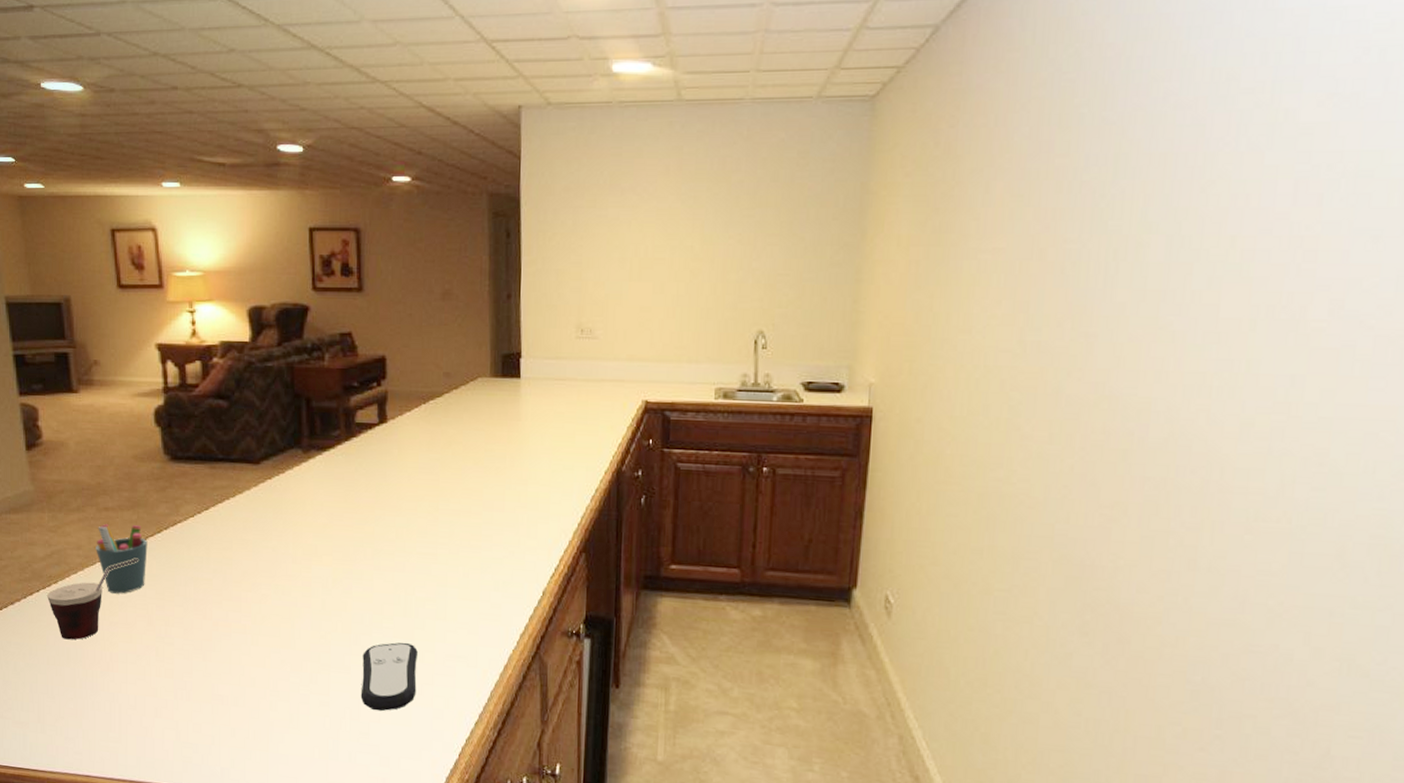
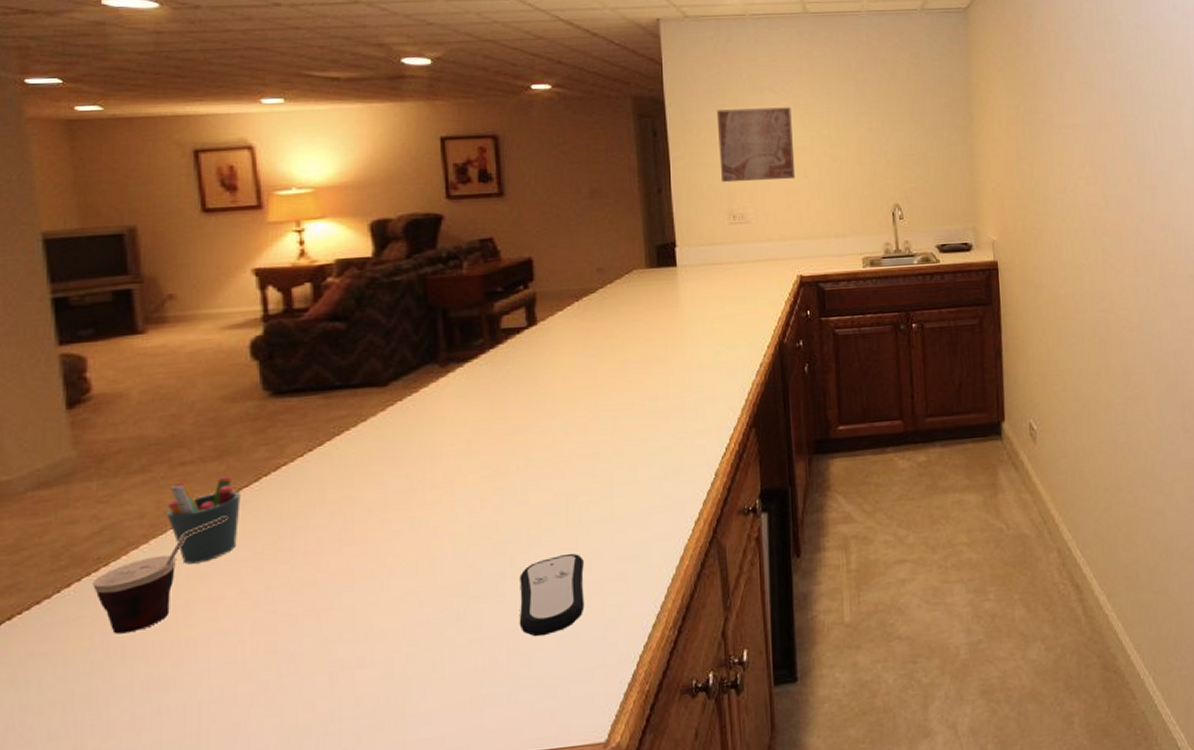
wall art: none [571,211,653,294] -> present [716,107,796,183]

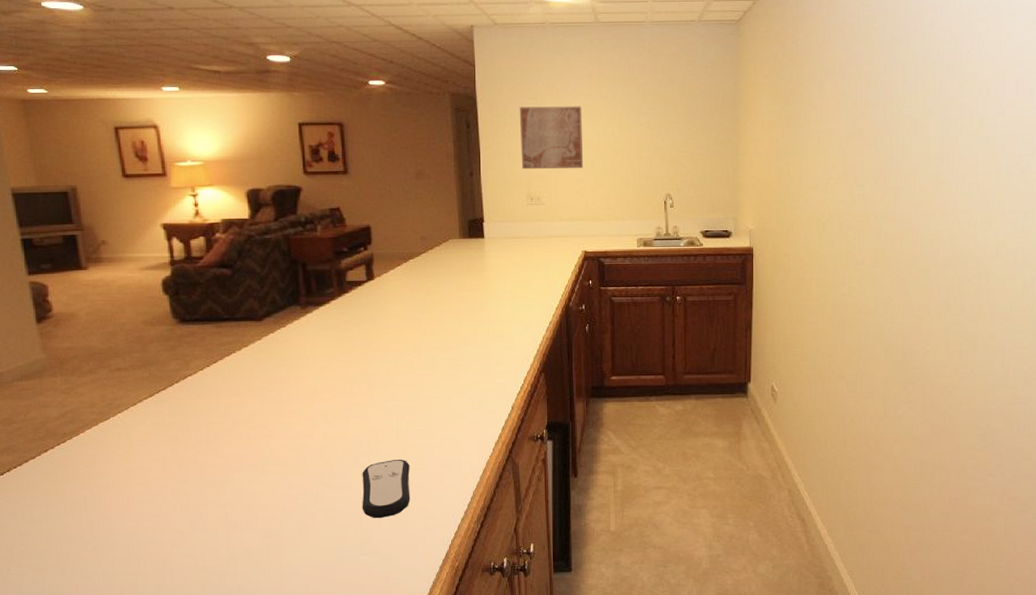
cup: present [91,516,227,634] -> none [61,410,151,488]
pen holder: present [166,477,241,564] -> none [109,381,160,443]

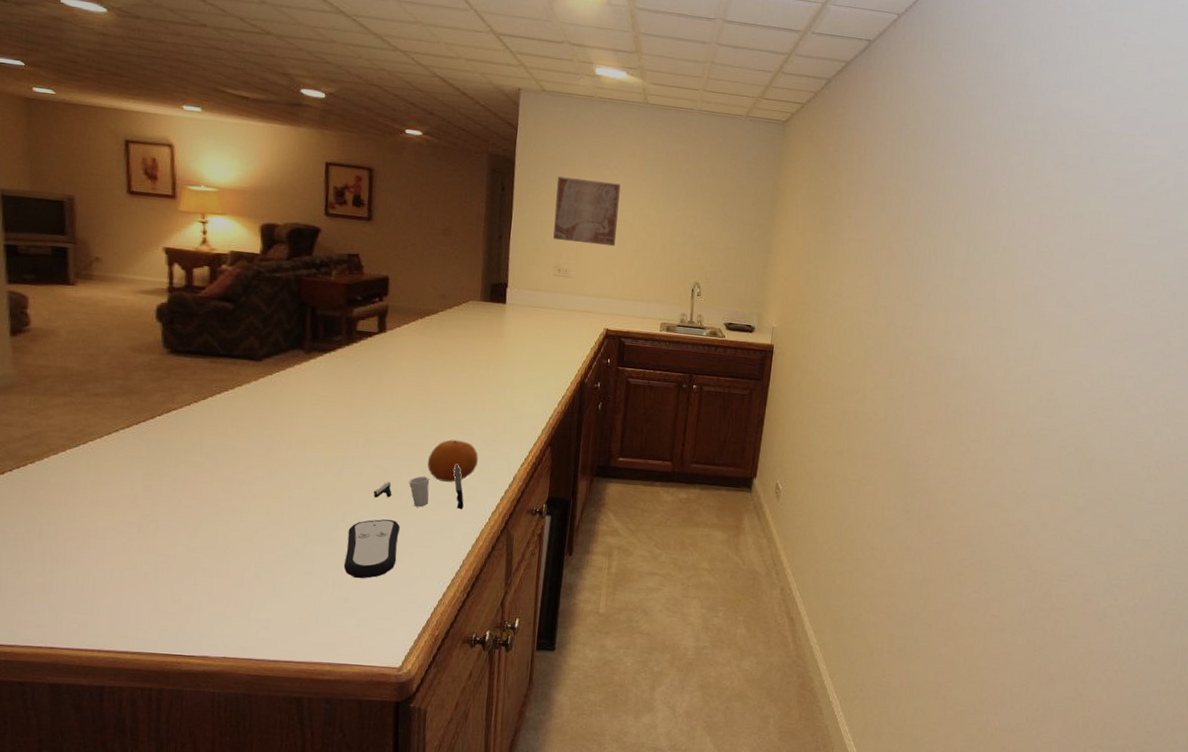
cup: none [380,400,467,445] -> present [373,465,464,510]
fruit: none [428,376,476,417] -> present [427,439,478,482]

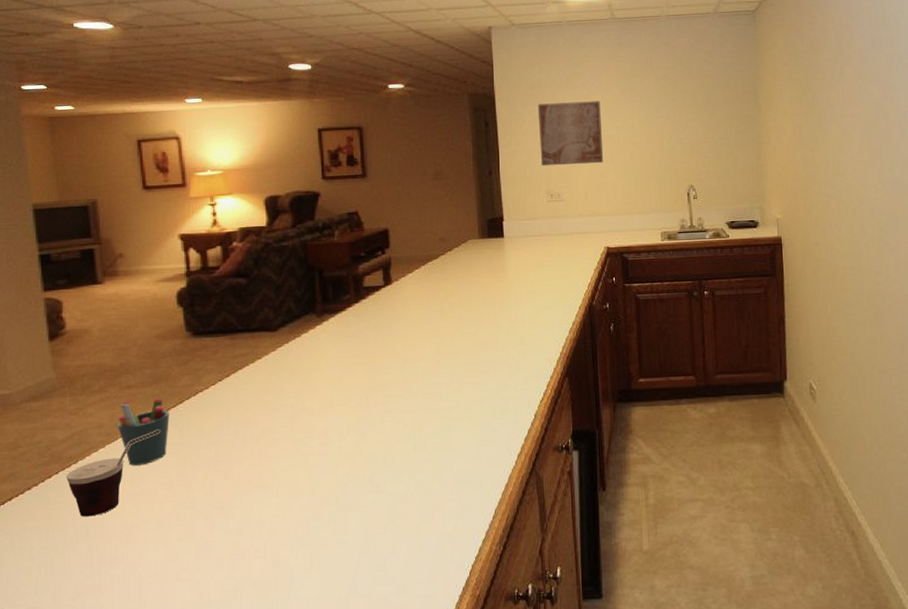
cup: none [20,441,127,518] -> present [65,429,160,517]
pen holder: none [81,408,139,474] -> present [117,399,170,466]
remote control: present [343,519,400,579] -> none [376,475,428,543]
cup: present [373,465,464,510] -> none [397,409,488,459]
fruit: present [427,439,478,482] -> none [446,383,497,429]

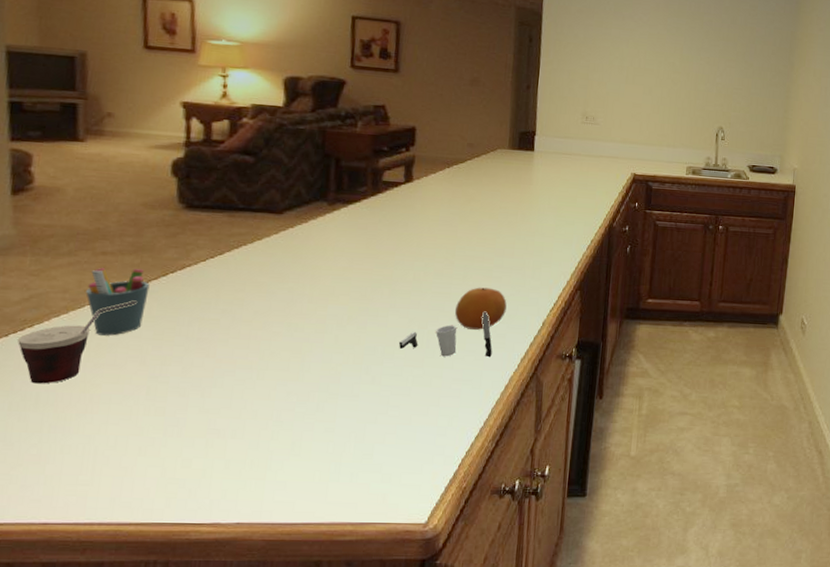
cup: none [397,409,488,459] -> present [398,312,492,358]
fruit: none [446,383,497,429] -> present [454,287,507,330]
wall art: present [537,101,604,166] -> none [580,28,646,95]

